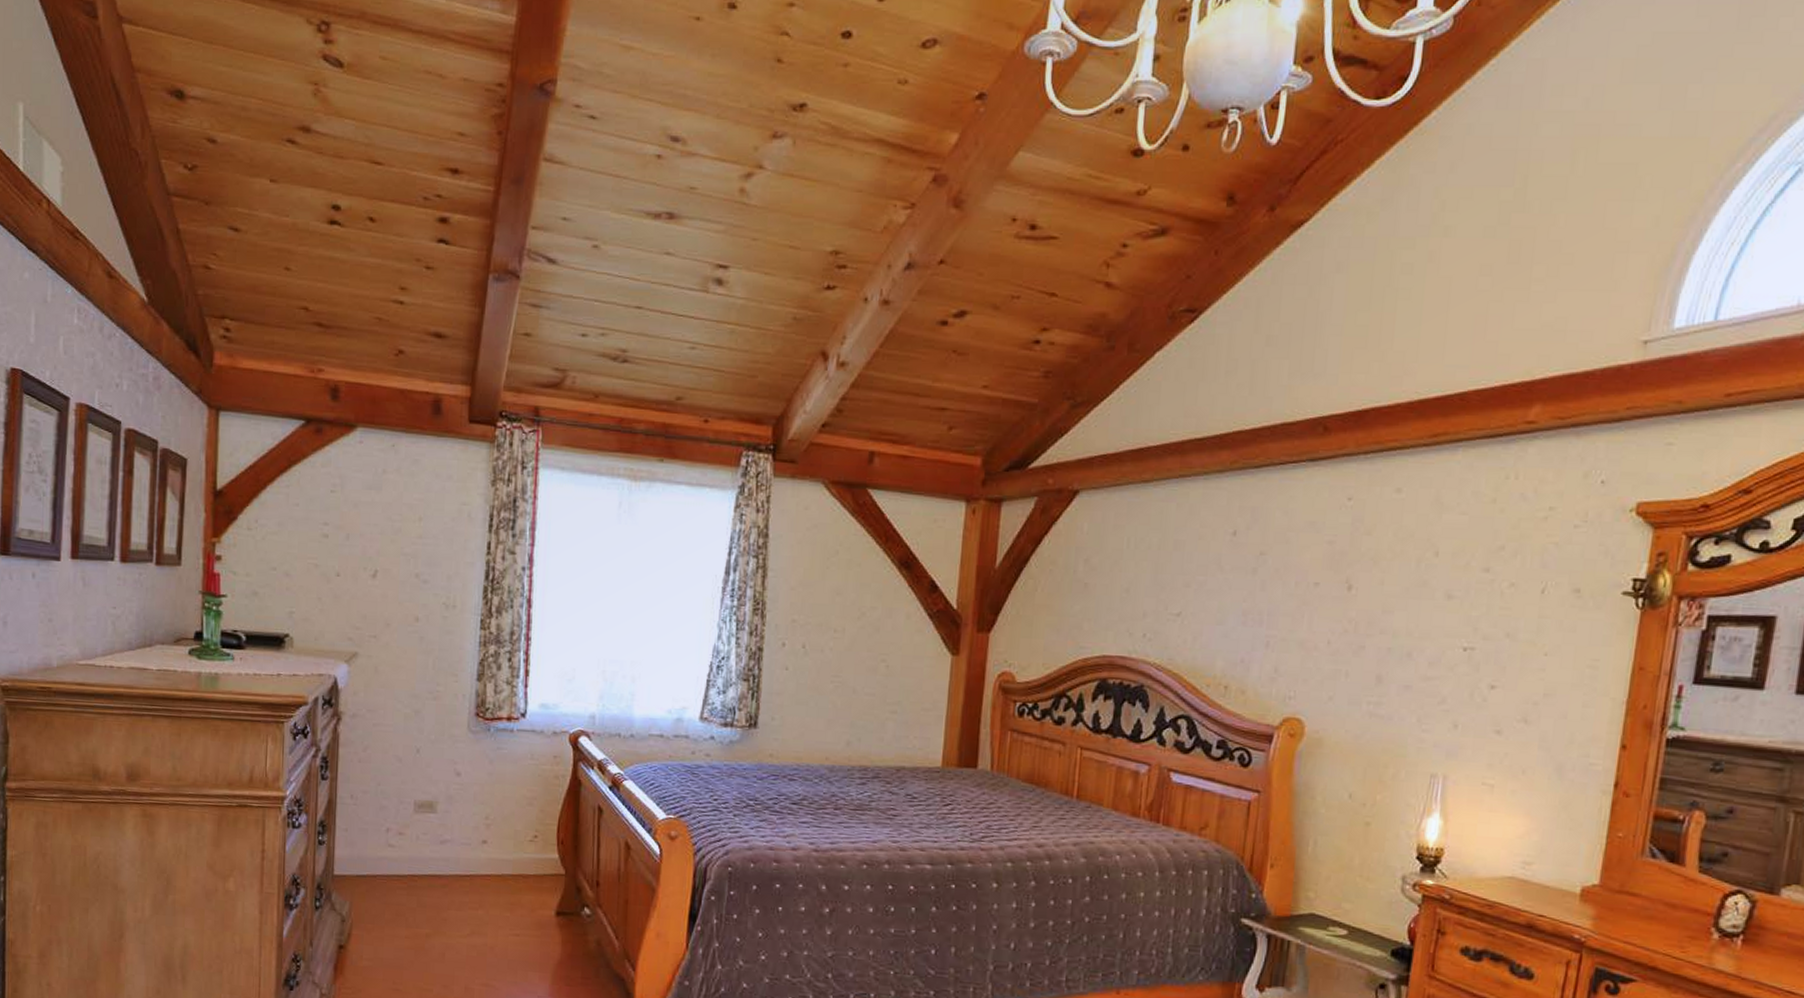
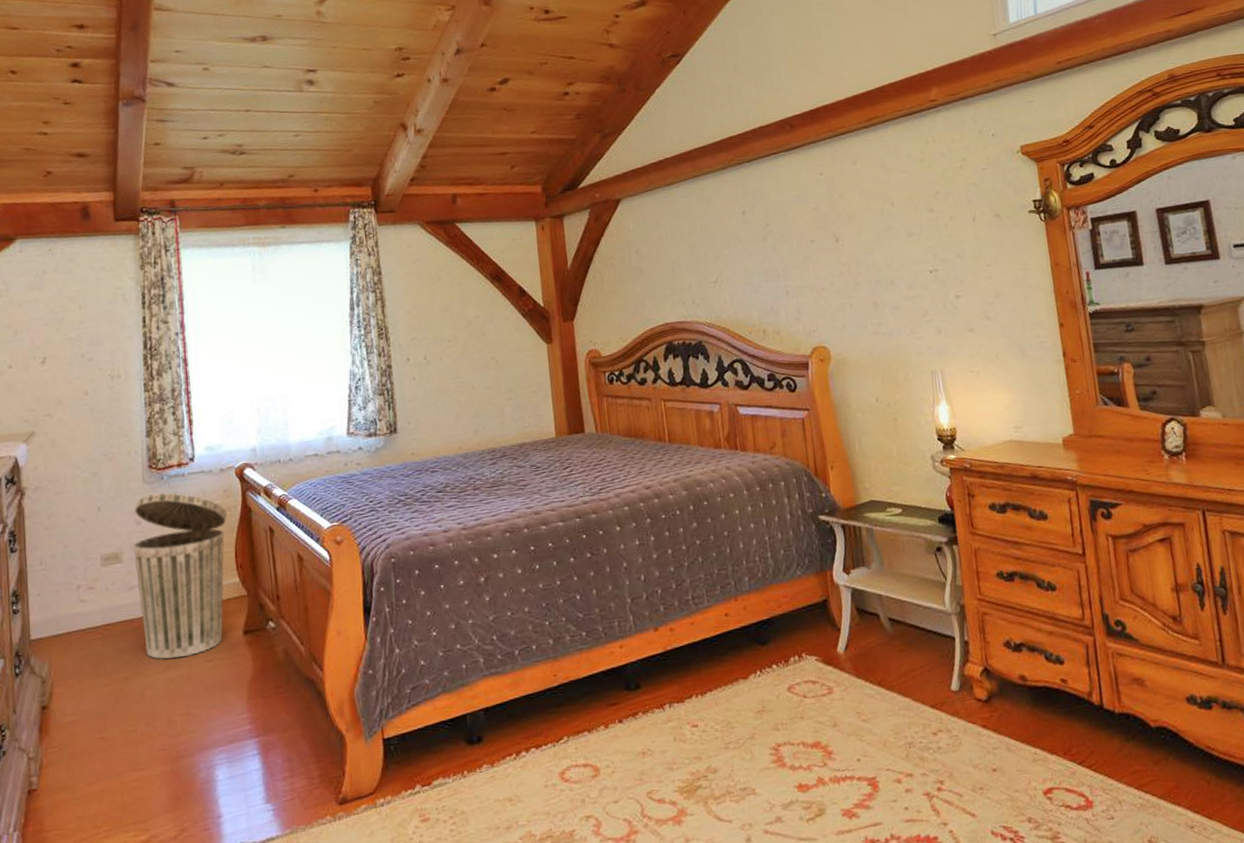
trash can: none [449,744,555,926] -> present [133,492,228,659]

